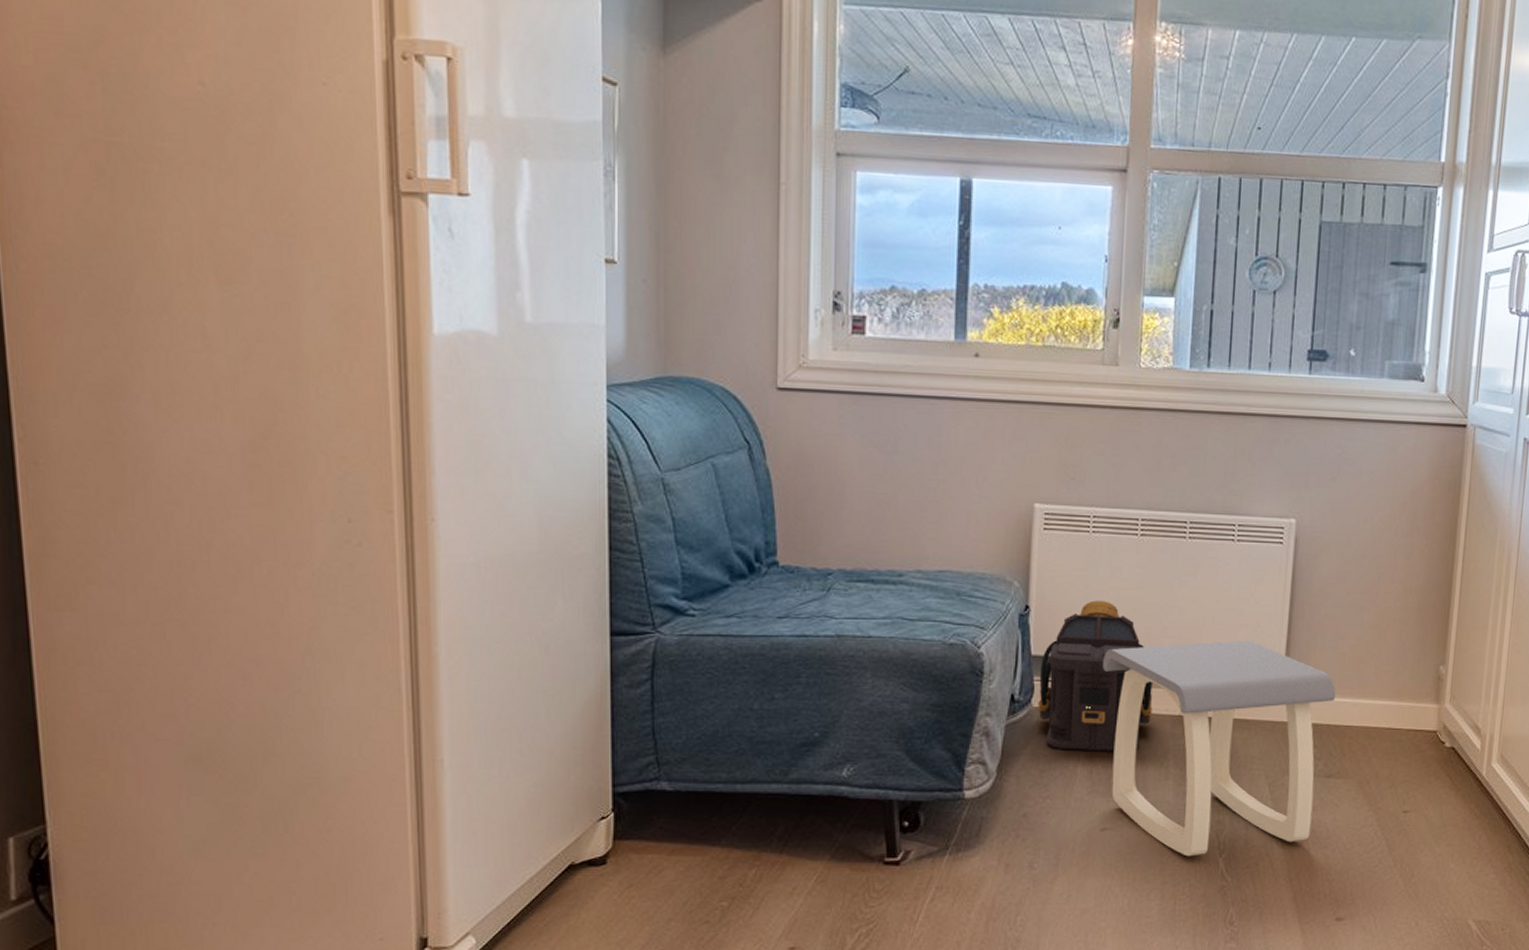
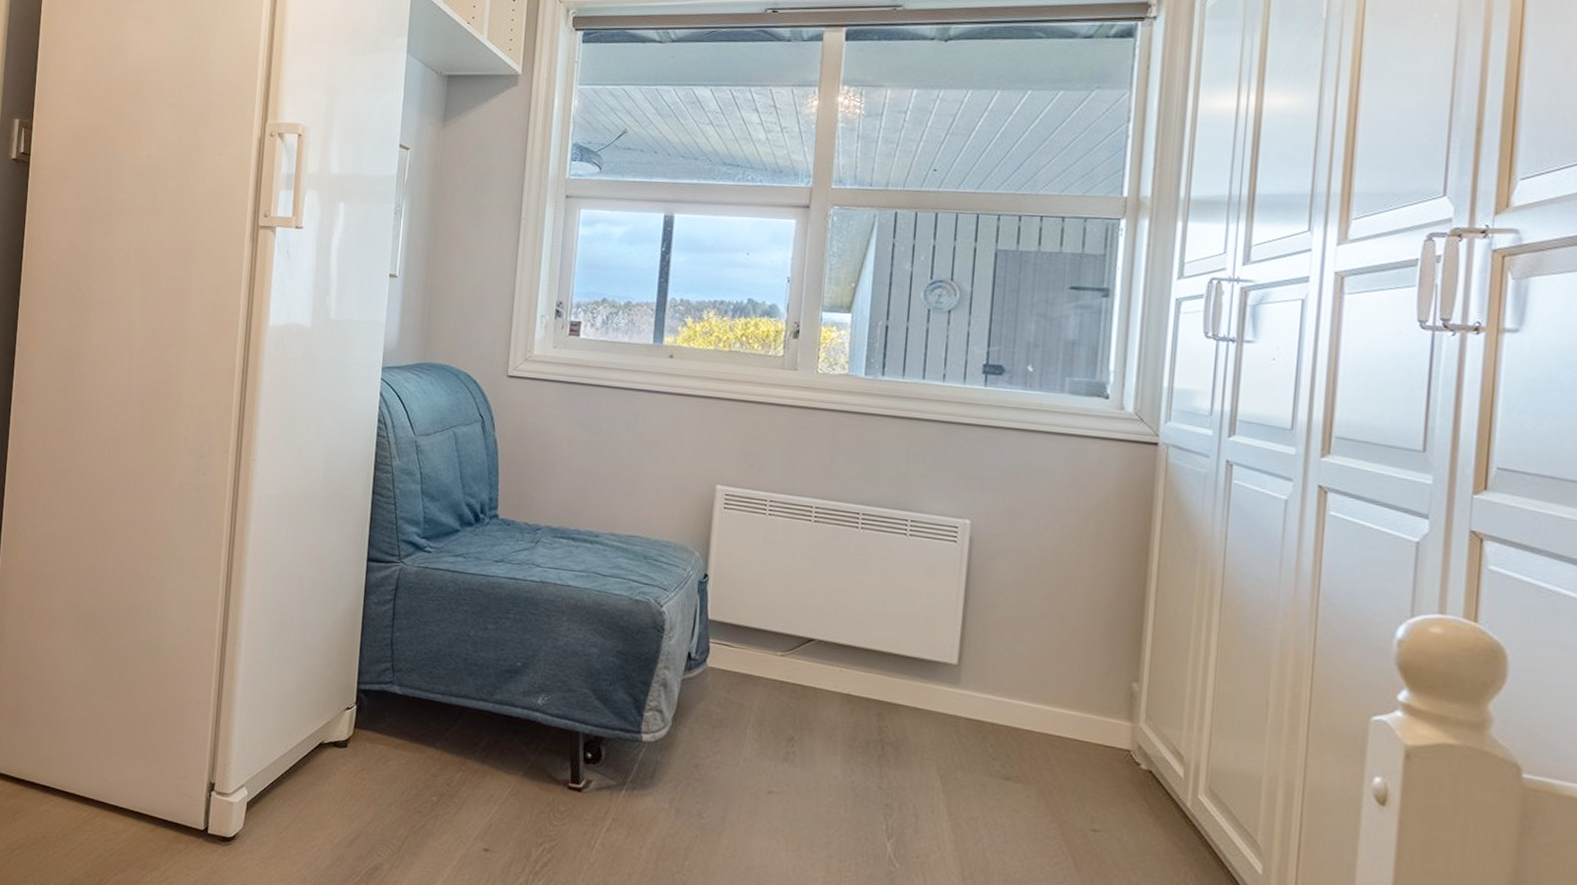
backpack: present [1038,600,1153,752] -> none [712,576,823,720]
stool: present [1103,641,1336,857] -> none [774,622,1015,841]

